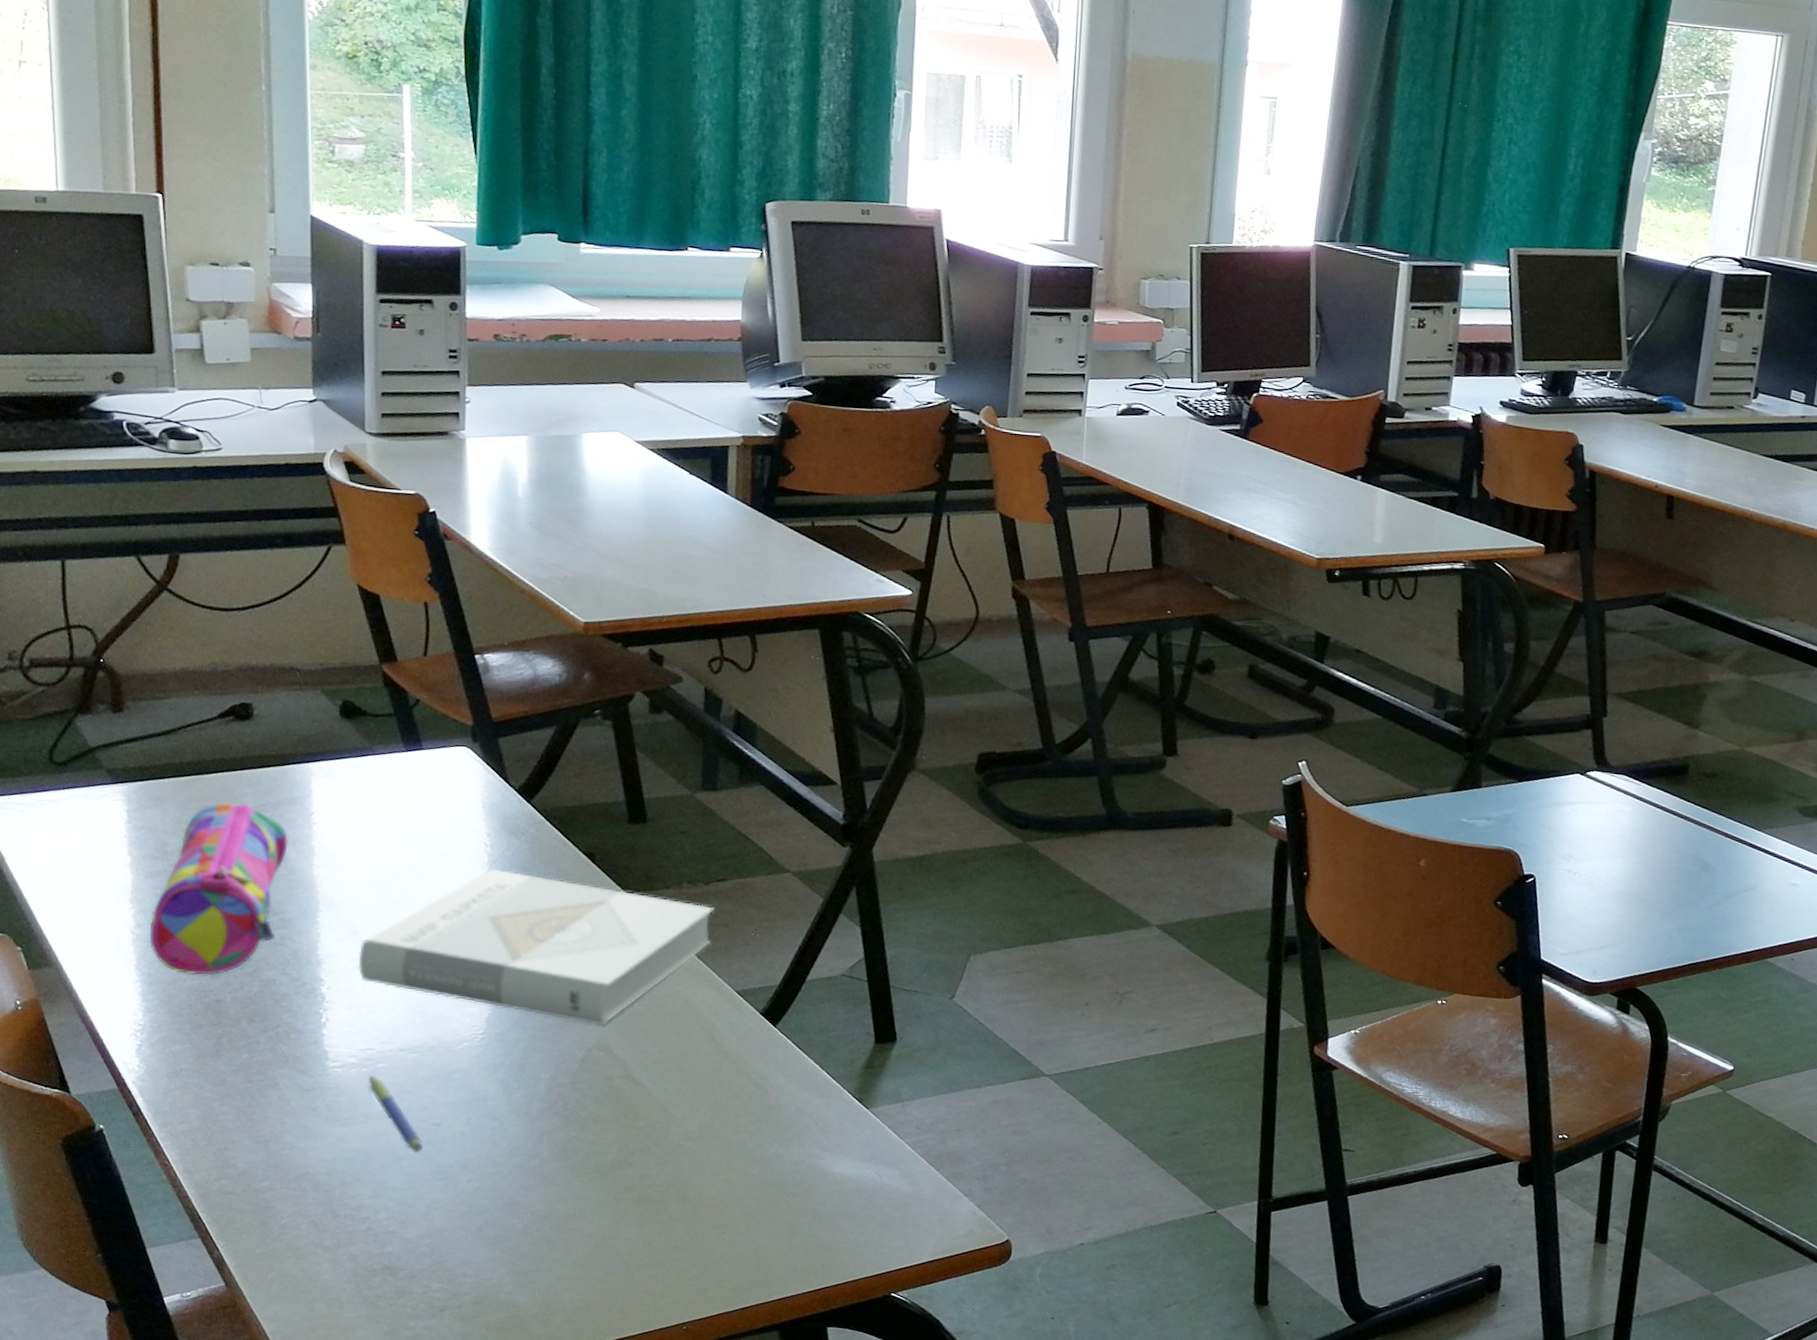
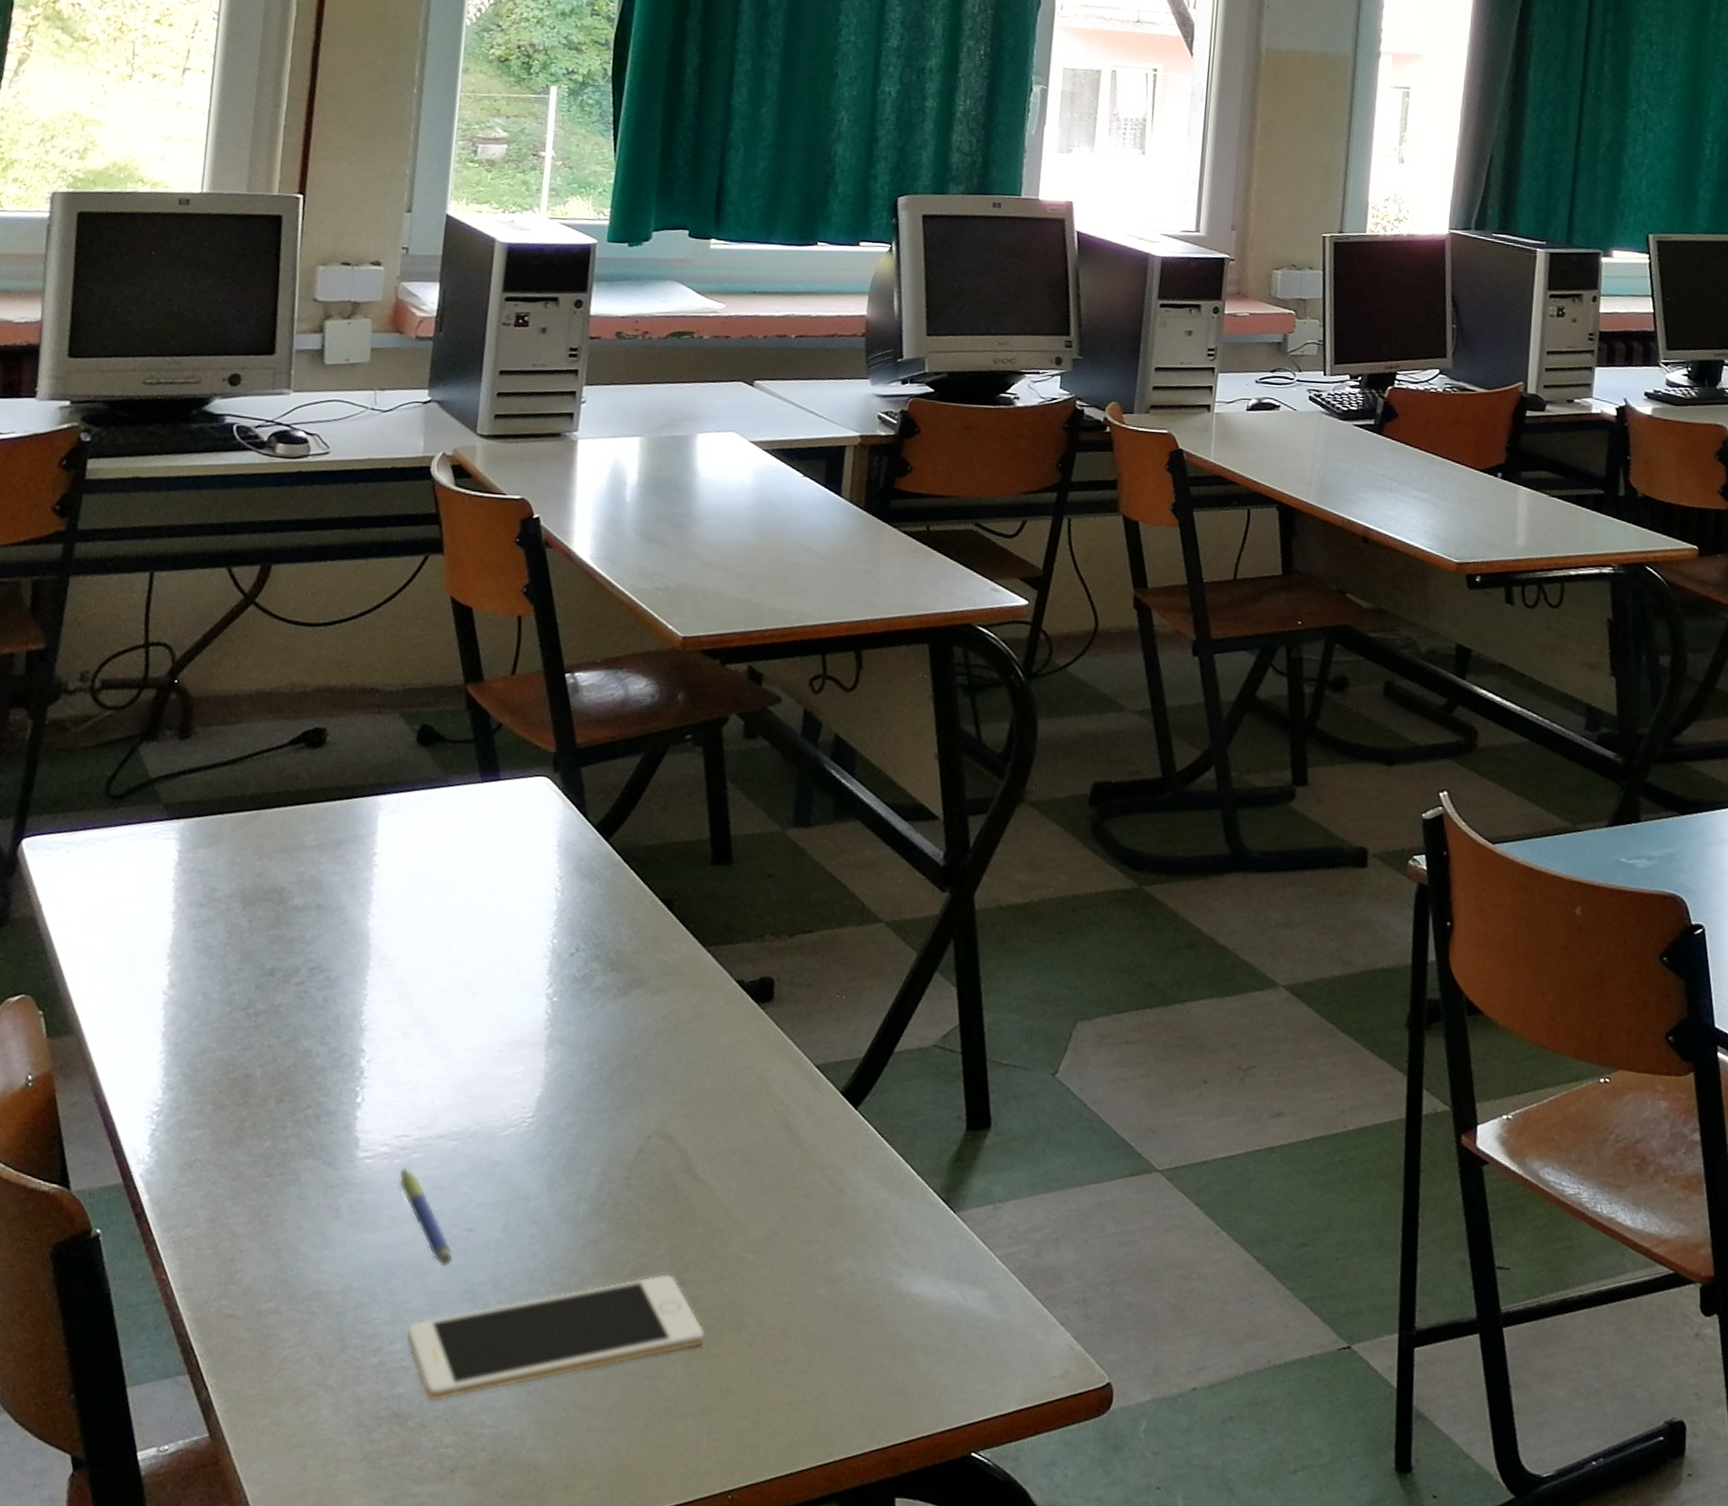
pencil case: present [149,802,288,976] -> none [181,841,347,1045]
book: present [358,869,715,1026] -> none [403,918,798,1107]
cell phone: none [389,1158,653,1258] -> present [406,1274,705,1402]

